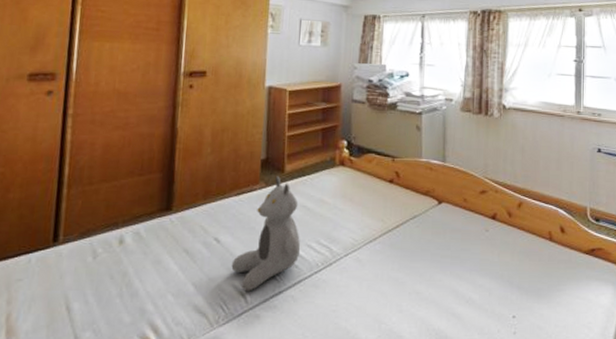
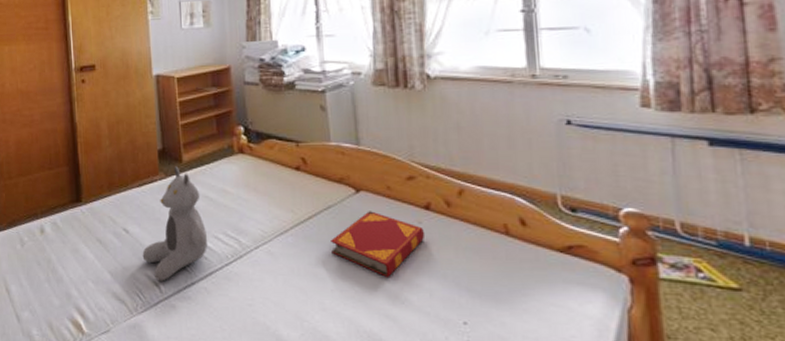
hardback book: none [413,220,490,279] -> present [331,211,426,277]

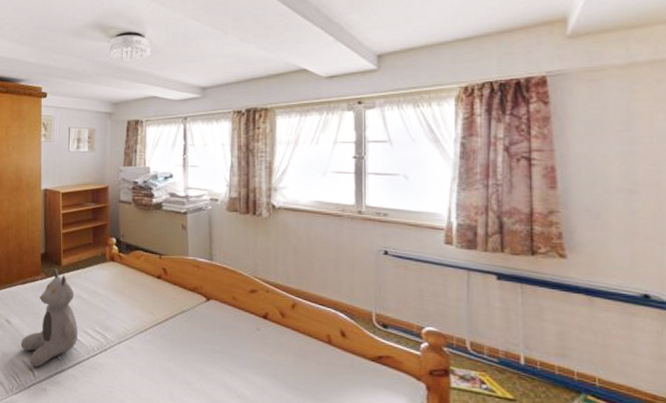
hardback book: present [331,211,426,277] -> none [183,317,262,374]

